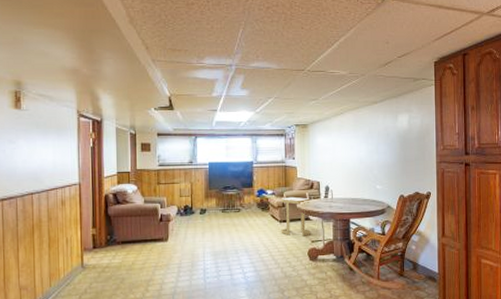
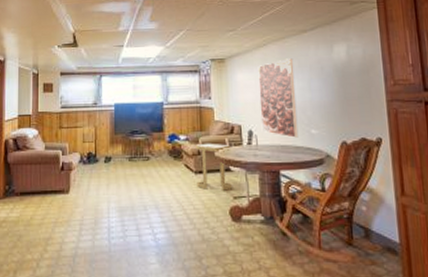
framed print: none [335,126,366,192] -> present [258,58,299,138]

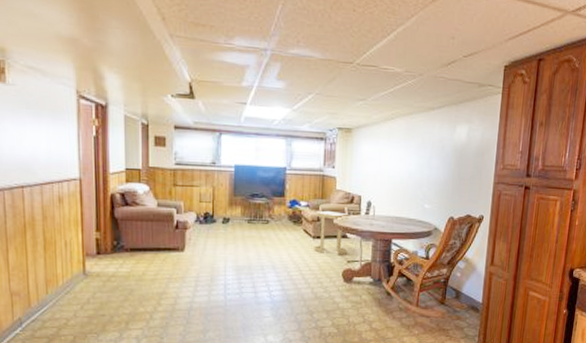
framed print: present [258,58,299,138] -> none [379,134,418,211]

